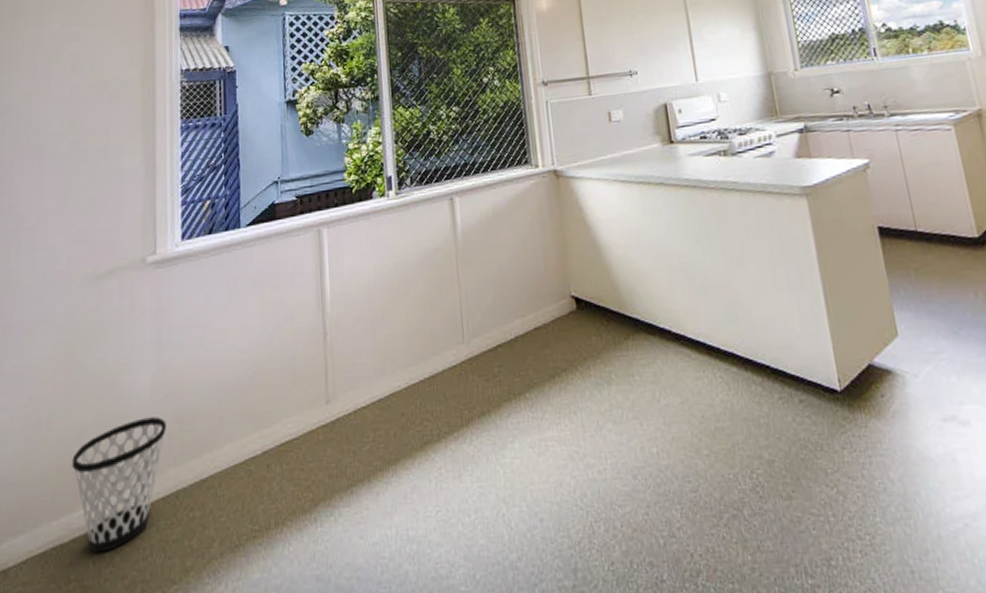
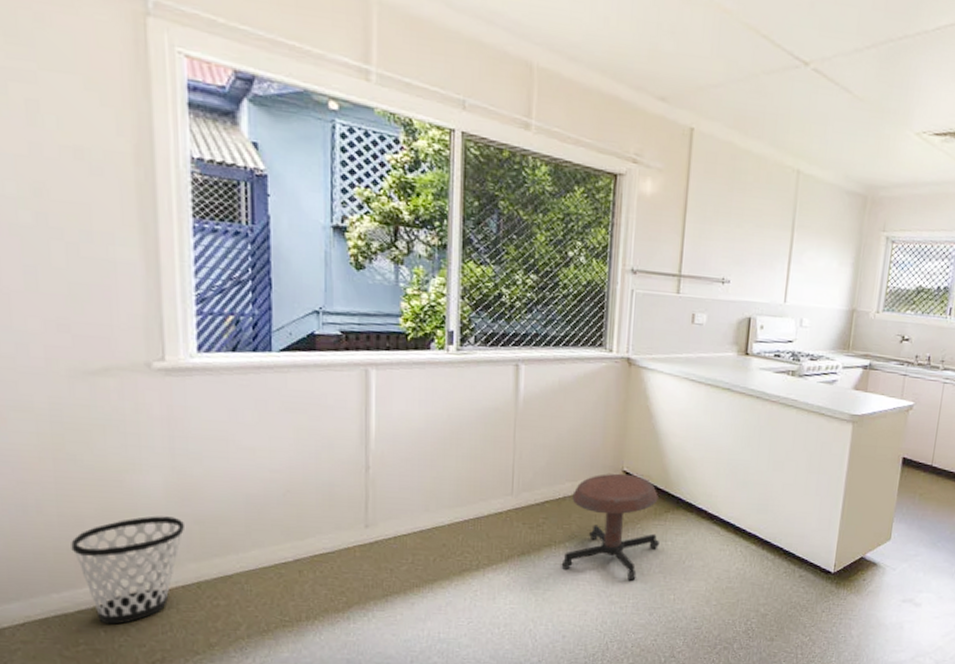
stool: none [523,299,627,434] -> present [561,473,659,581]

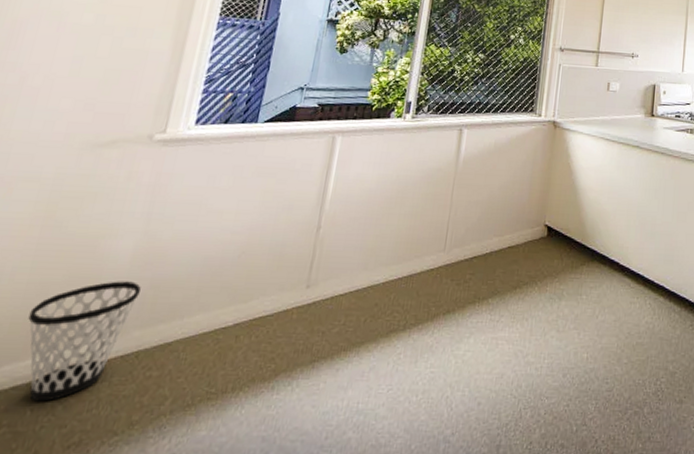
stool: present [561,473,659,581] -> none [482,227,576,338]

